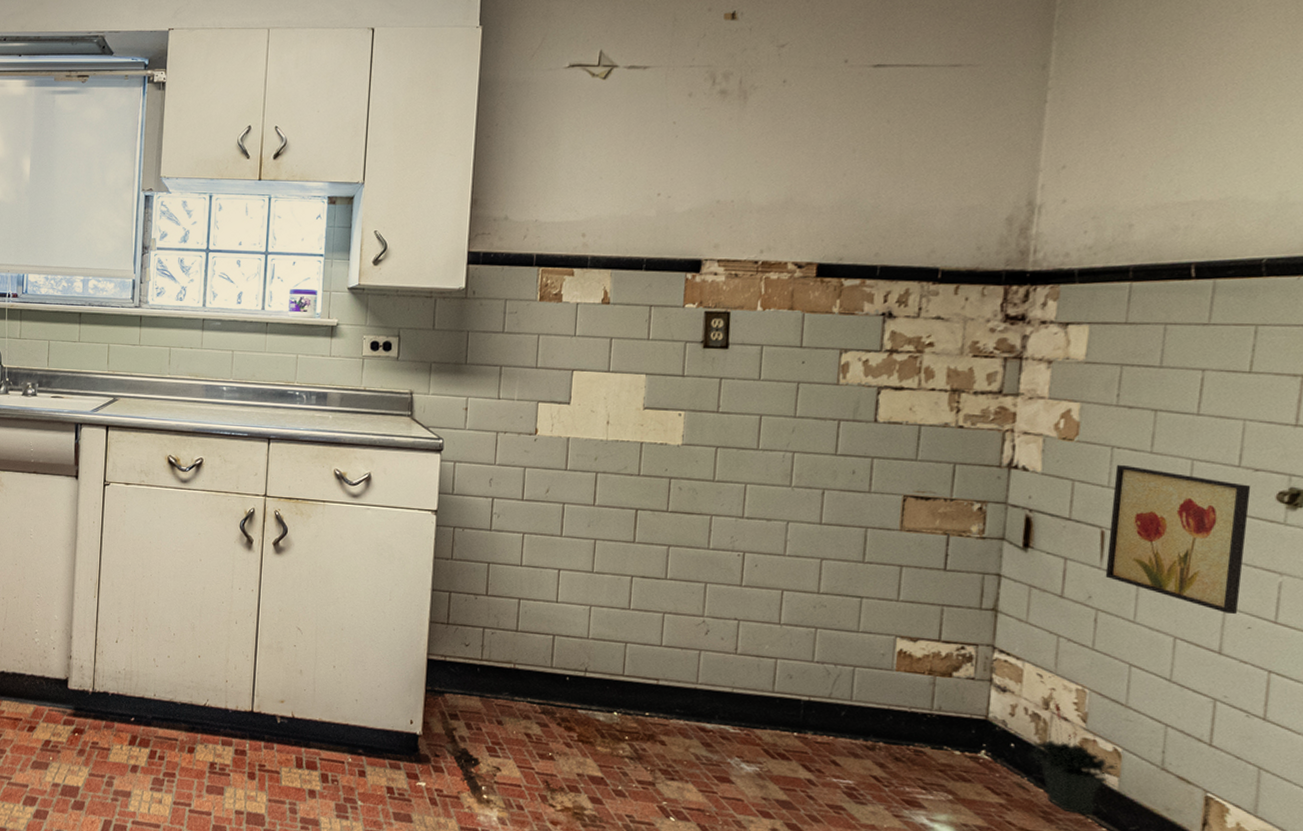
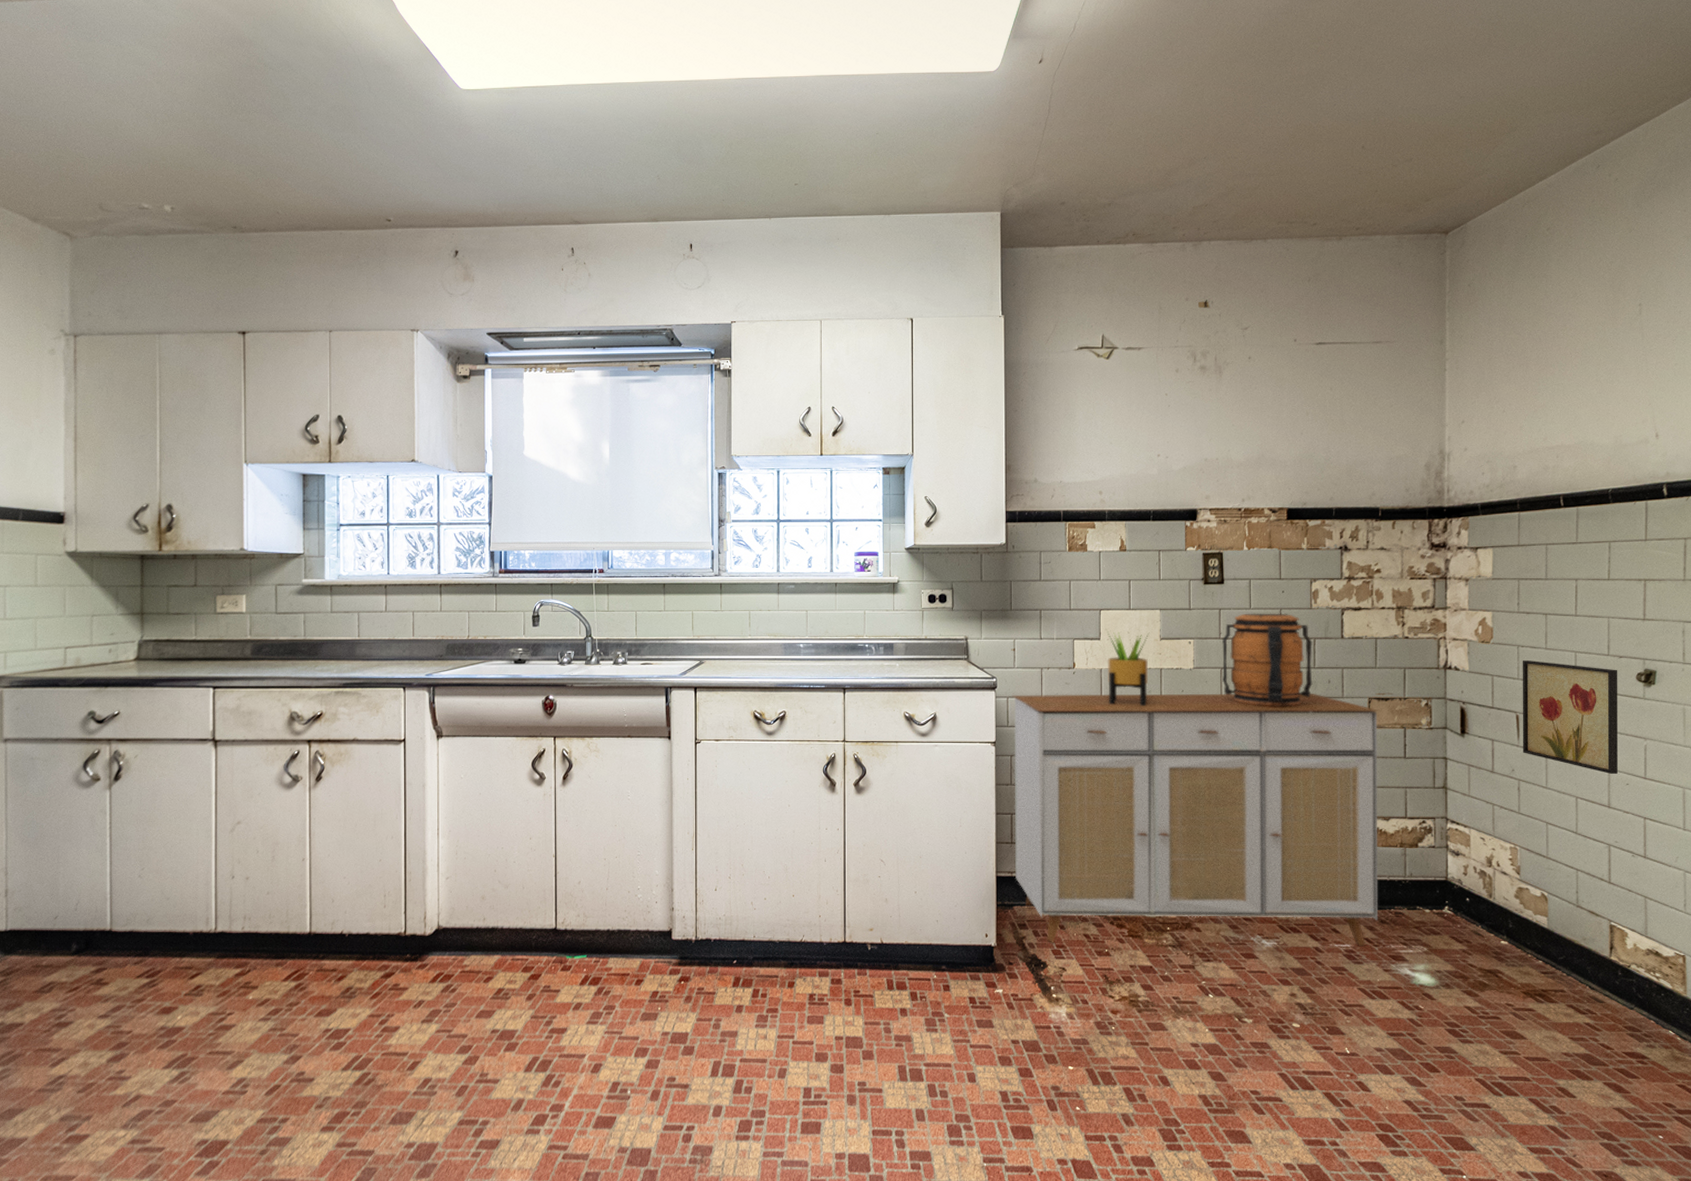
sideboard: none [448,460,919,785] -> present [1011,693,1381,946]
potted plant: none [575,393,631,483] -> present [1106,629,1150,706]
canister: none [717,385,836,498] -> present [1222,613,1313,706]
potted plant: present [1029,688,1119,815] -> none [1480,849,1546,951]

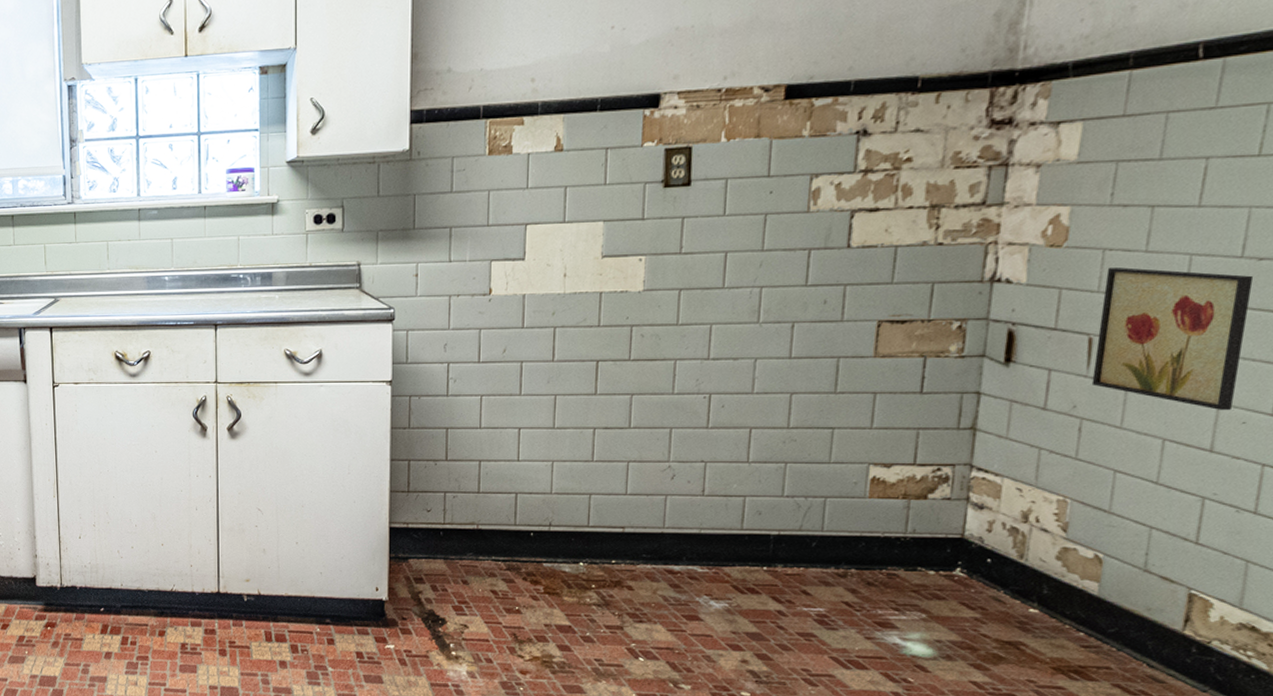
sideboard: present [1011,693,1381,946] -> none [411,316,894,610]
potted plant: present [1106,629,1150,706] -> none [532,247,589,336]
canister: present [1222,613,1313,706] -> none [680,219,807,334]

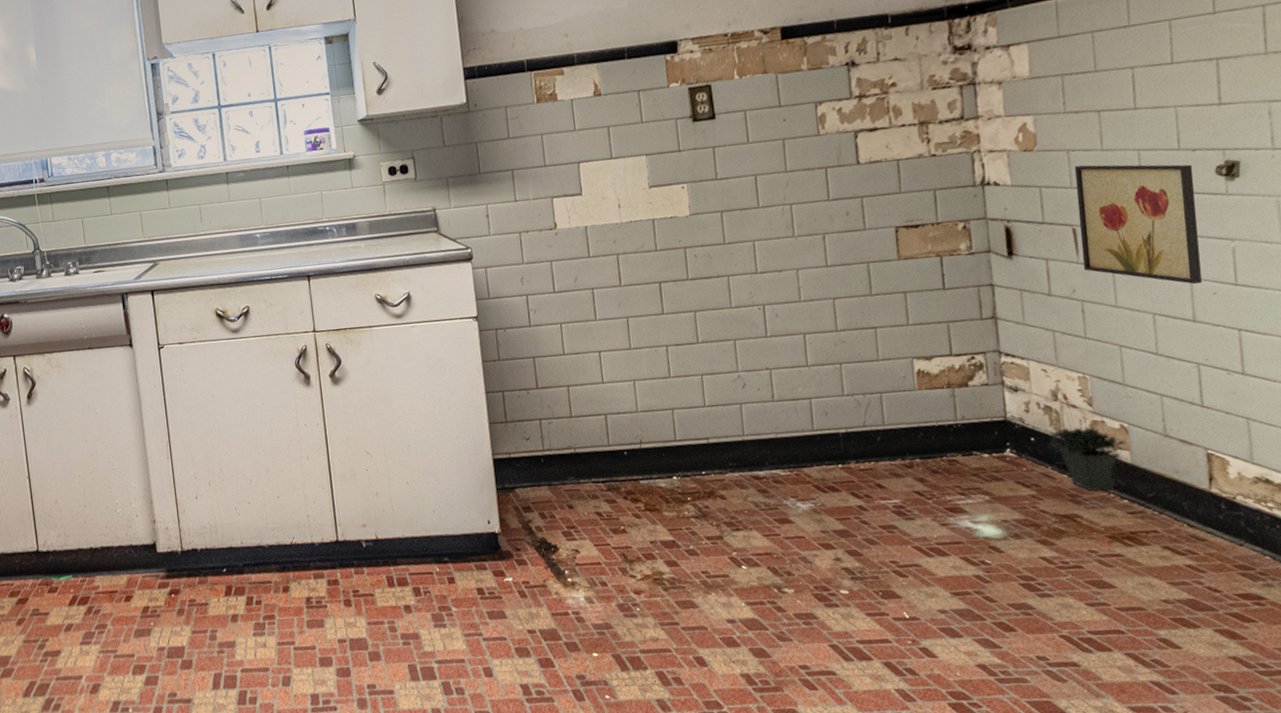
potted plant: none [1006,501,1099,621] -> present [1048,380,1128,492]

